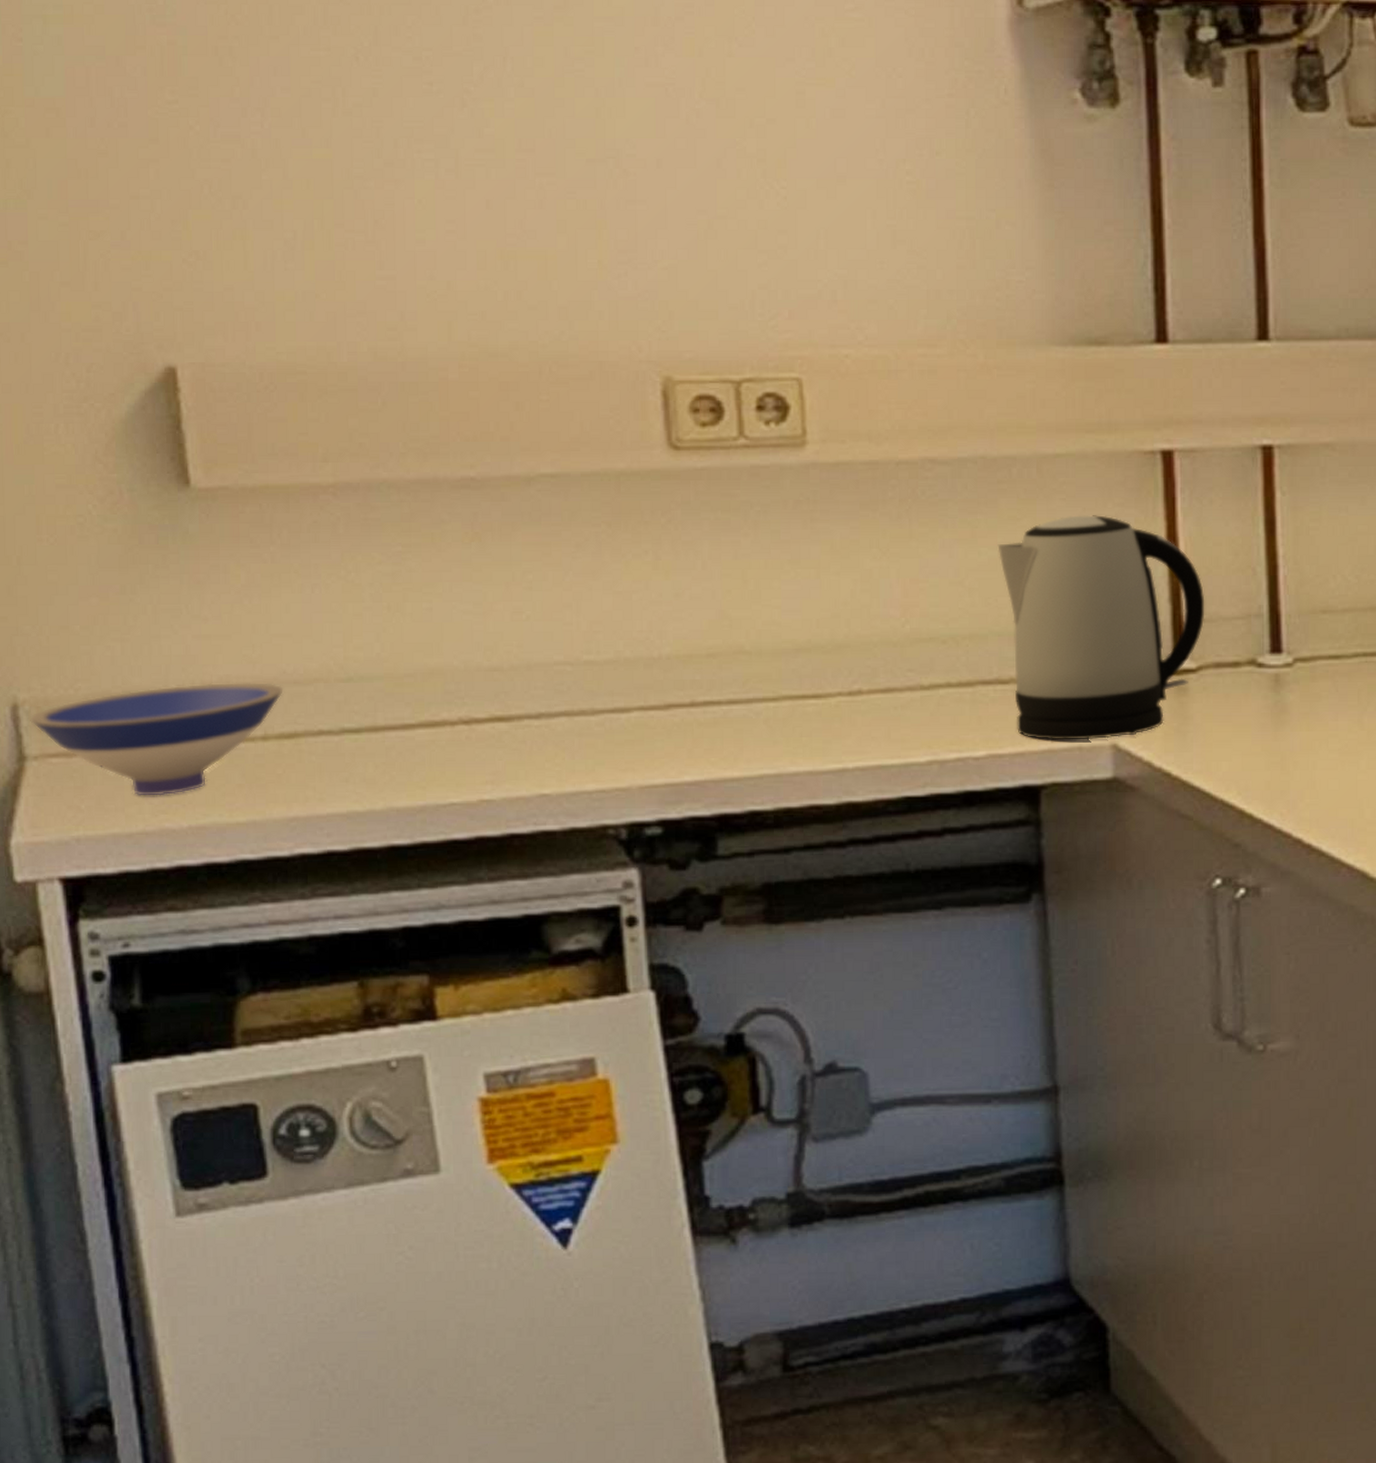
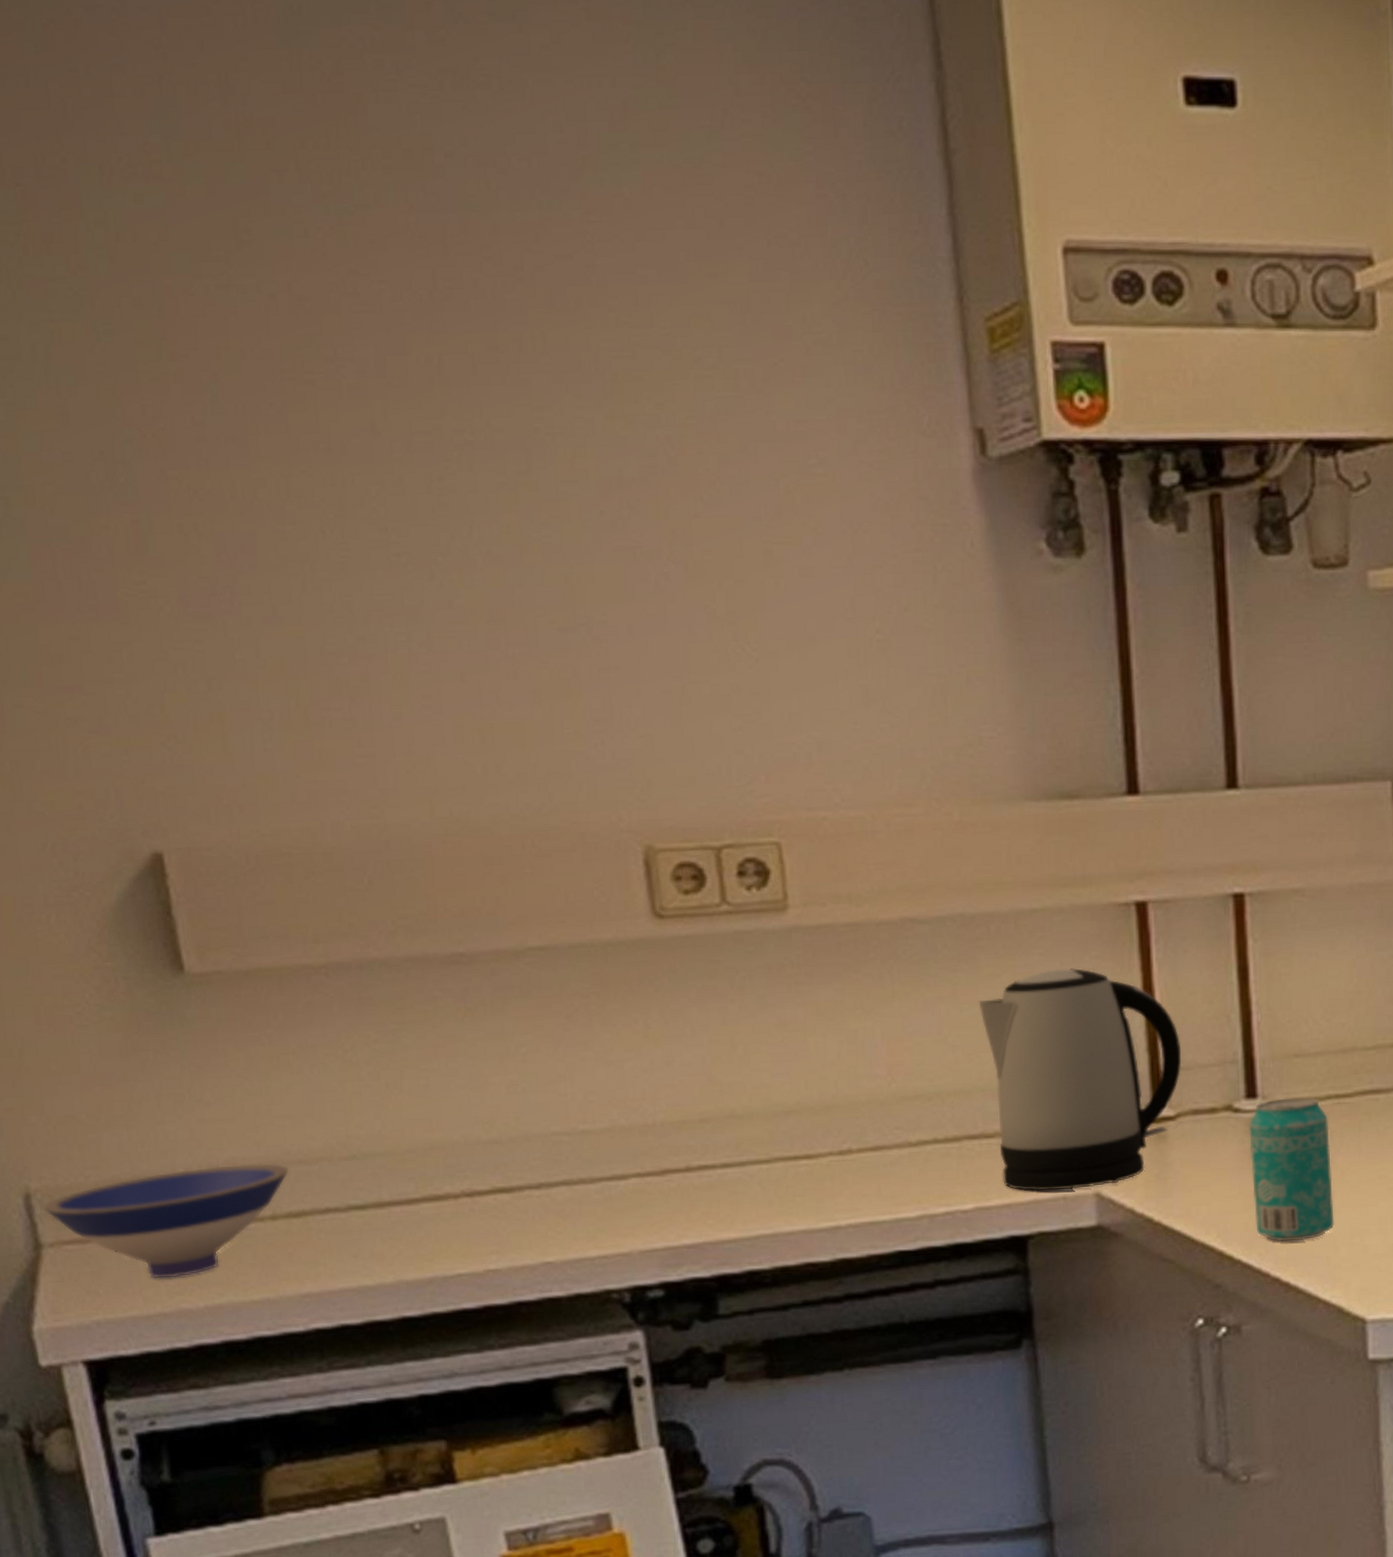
beverage can: none [1273,654,1360,802] -> present [1249,1097,1334,1242]

